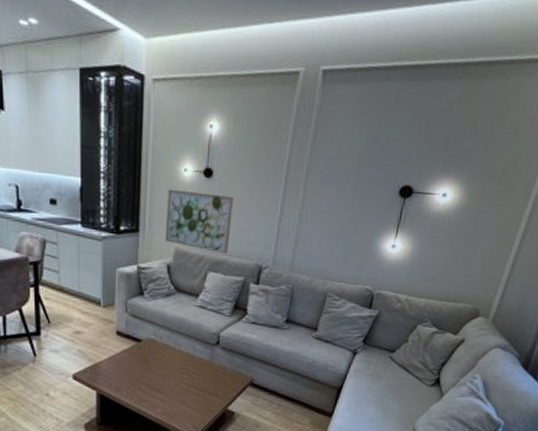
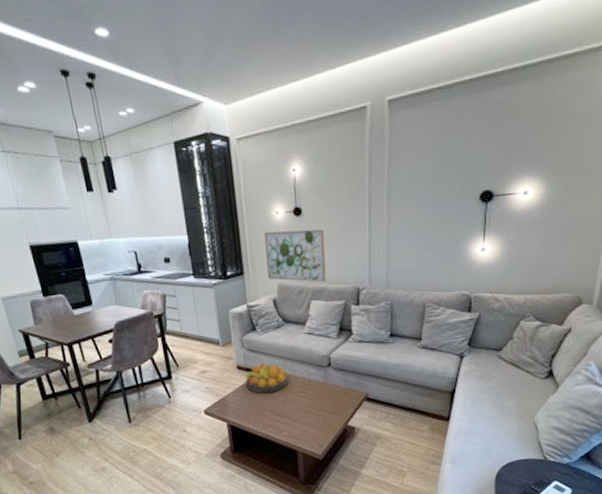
fruit bowl: none [123,330,172,365] -> present [244,361,289,394]

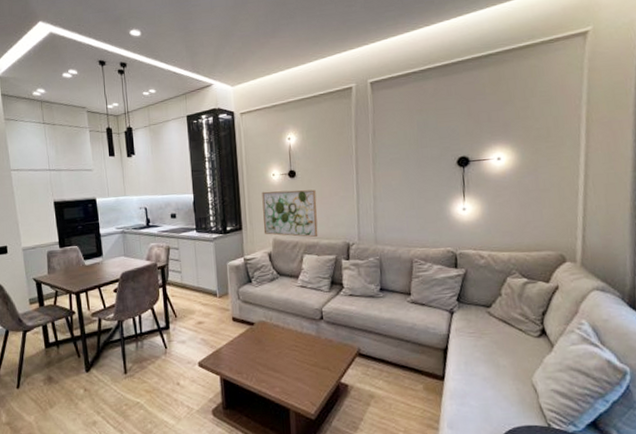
fruit bowl: present [244,361,289,394] -> none [239,313,282,347]

